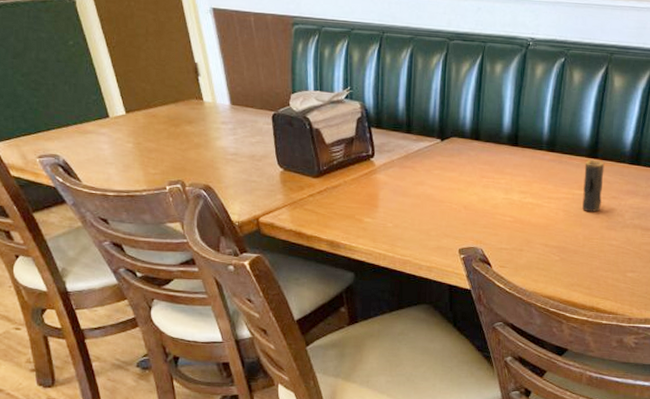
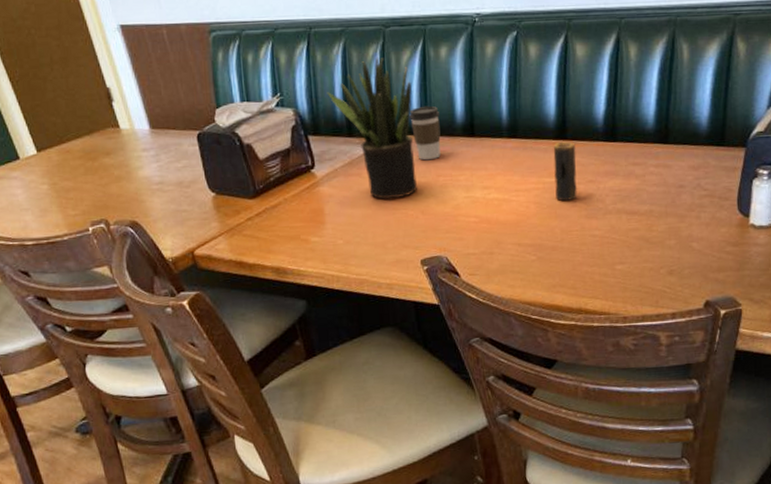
potted plant: none [392,65,468,193] -> present [327,57,417,200]
coffee cup: none [463,114,489,163] -> present [409,105,441,161]

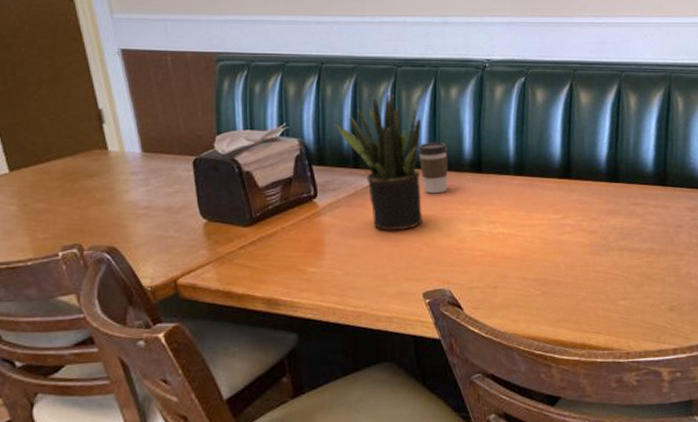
candle: present [553,141,577,201] -> none [558,180,581,237]

